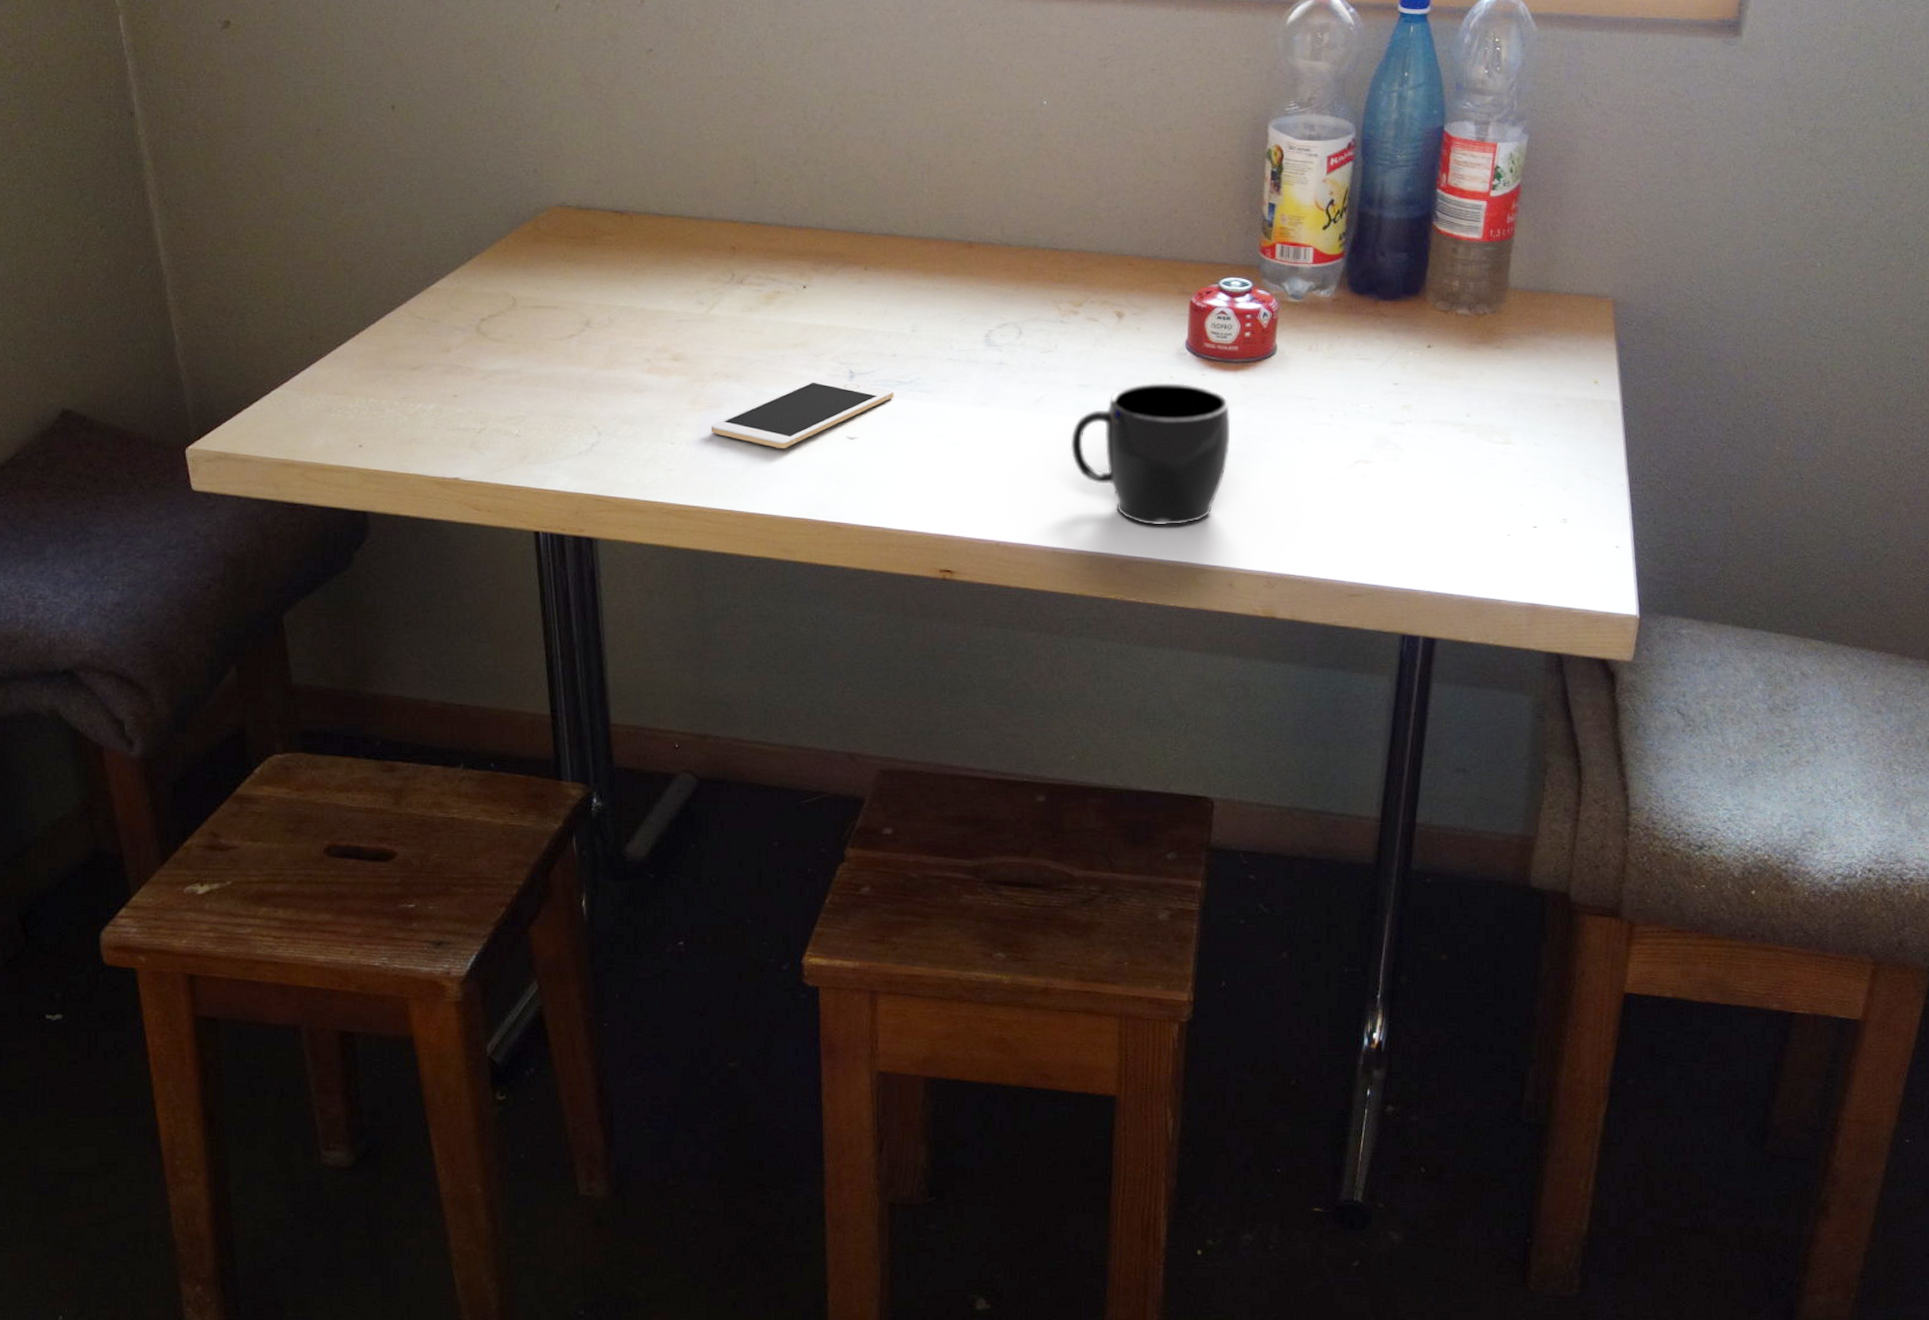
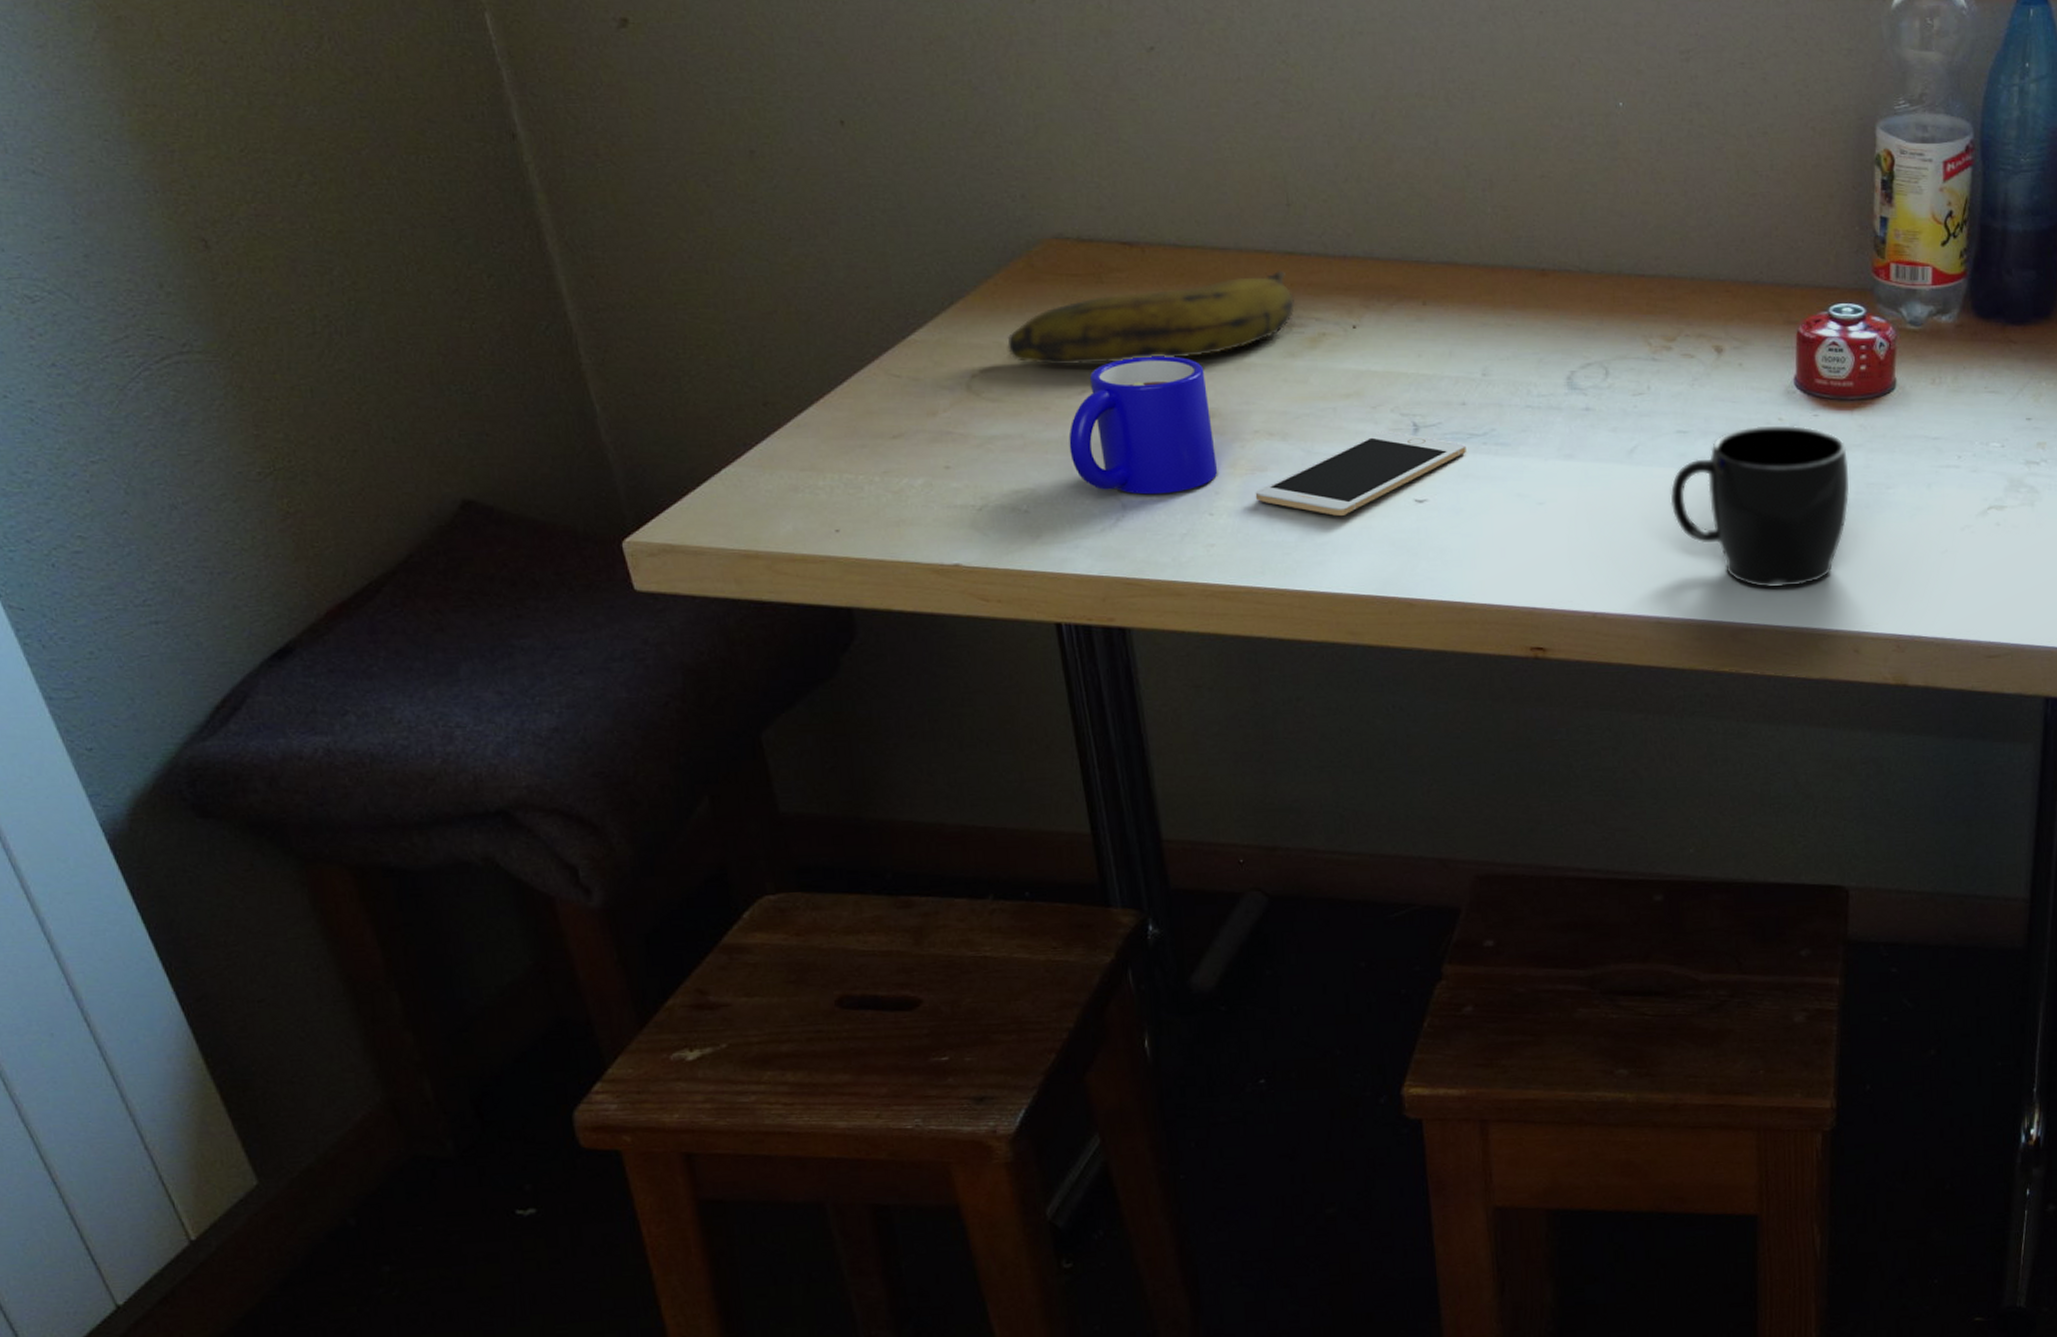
banana: none [513,237,755,313] -> present [1007,270,1295,366]
mug: none [557,307,681,425] -> present [1068,356,1218,495]

